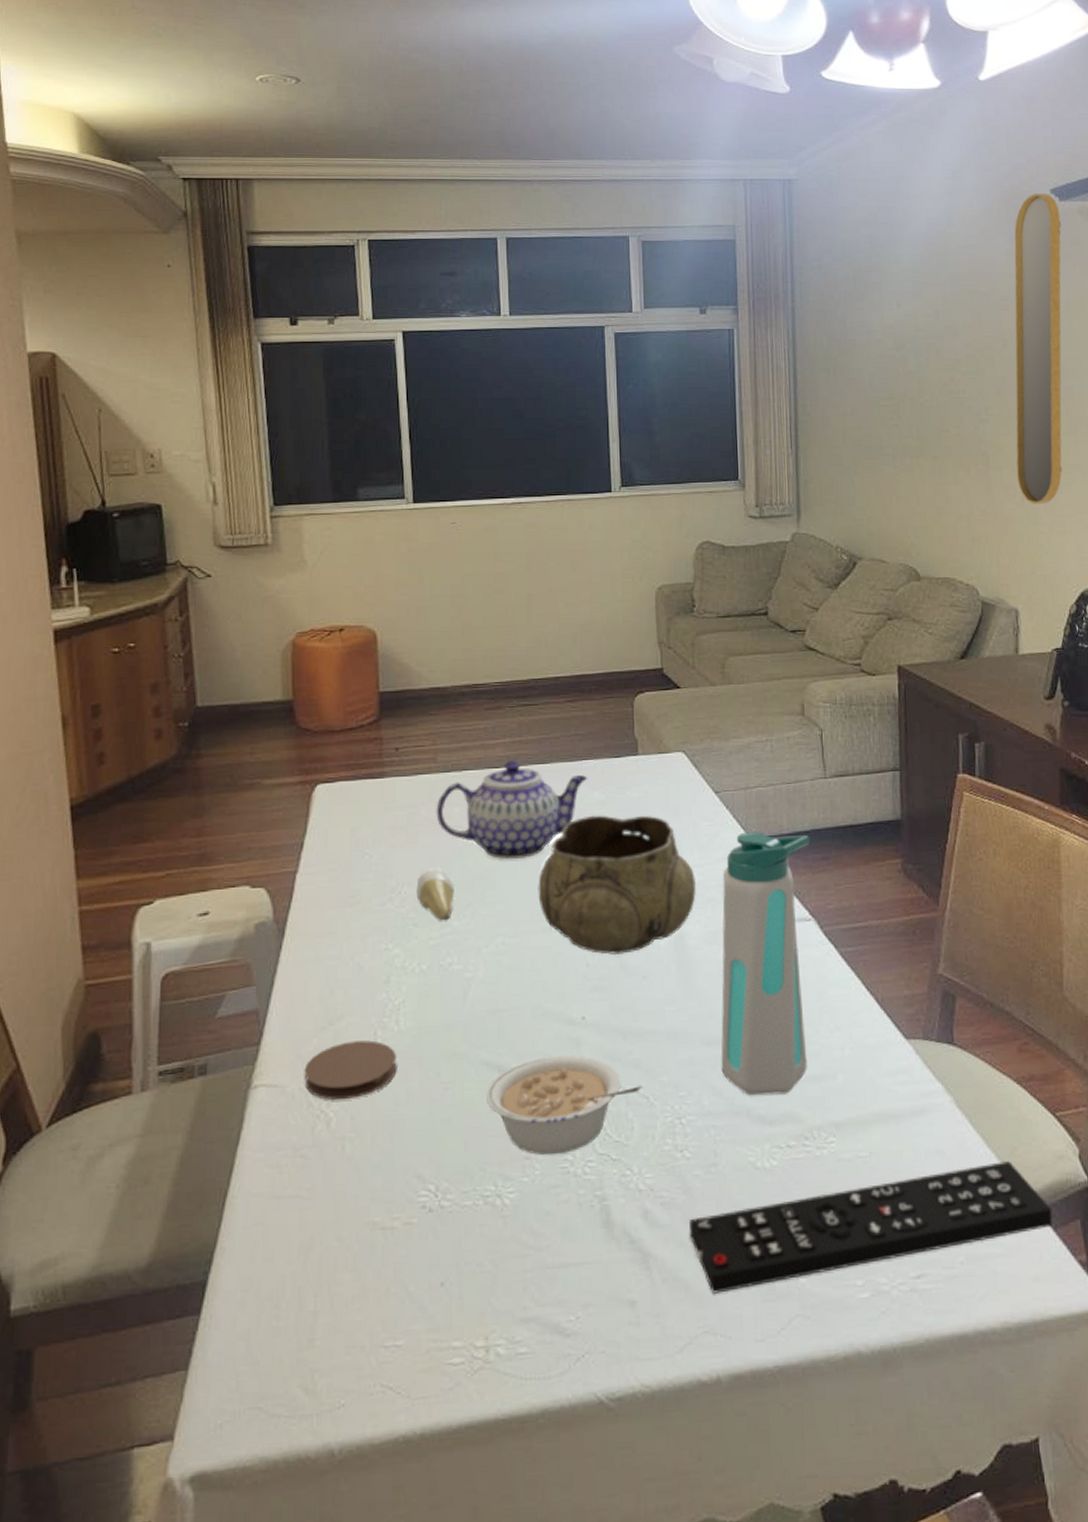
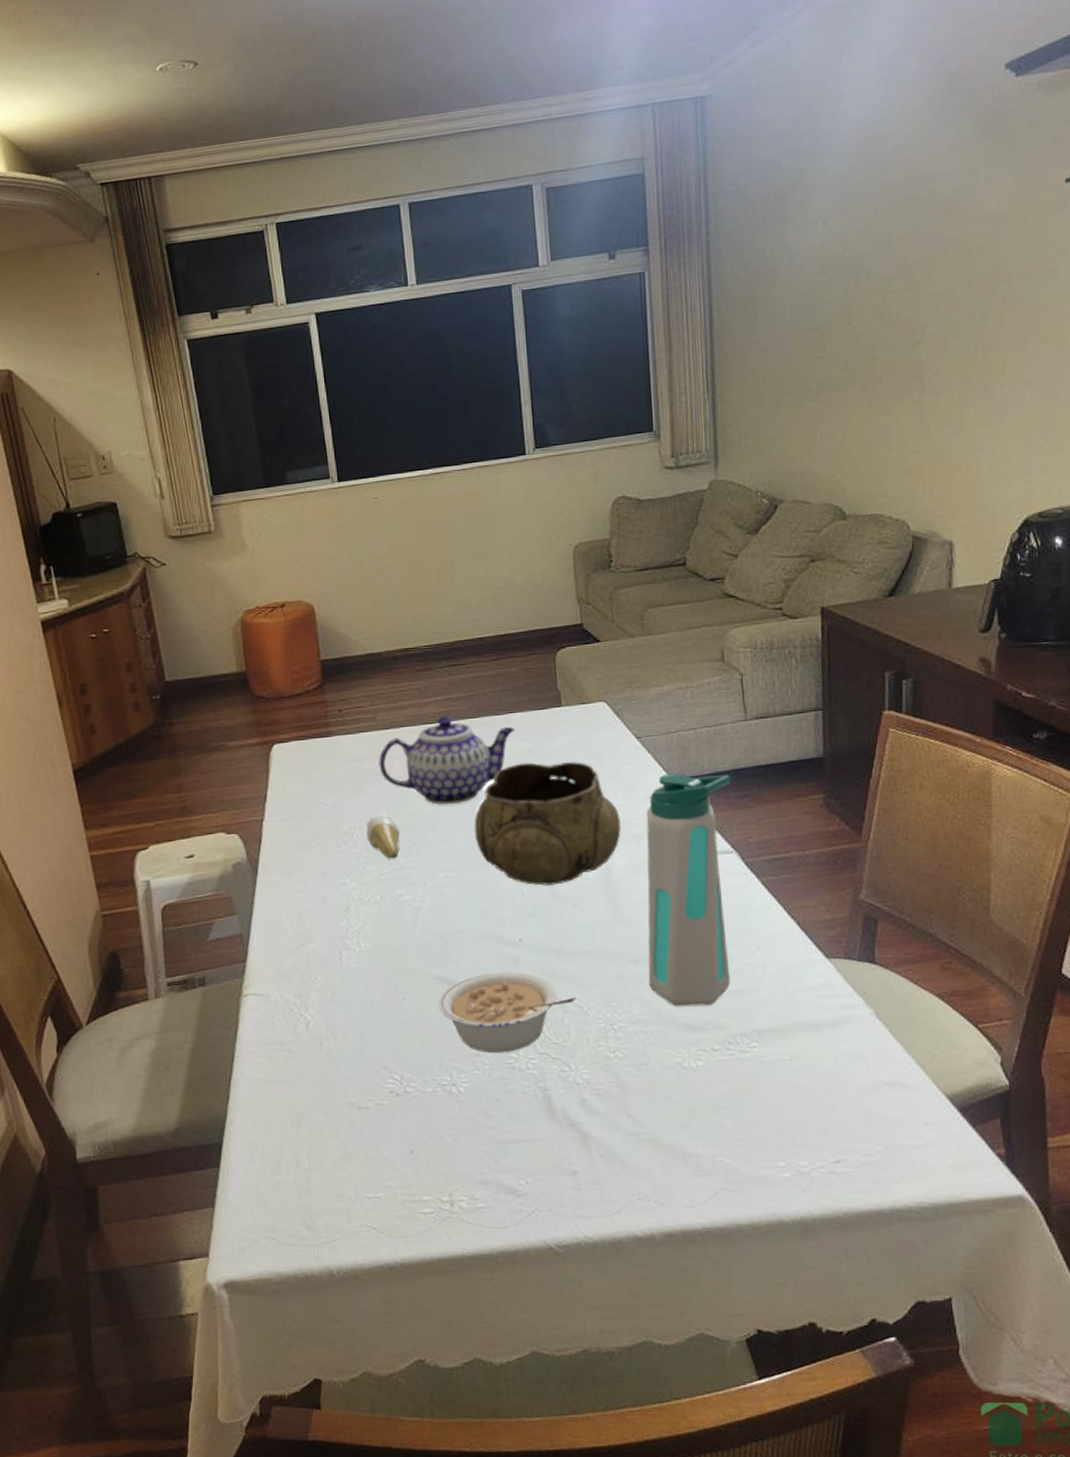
coaster: present [304,1040,397,1100] -> none [284,958,361,1007]
remote control: present [688,1161,1053,1294] -> none [622,1066,972,1168]
home mirror: present [1014,194,1062,504] -> none [955,70,1017,429]

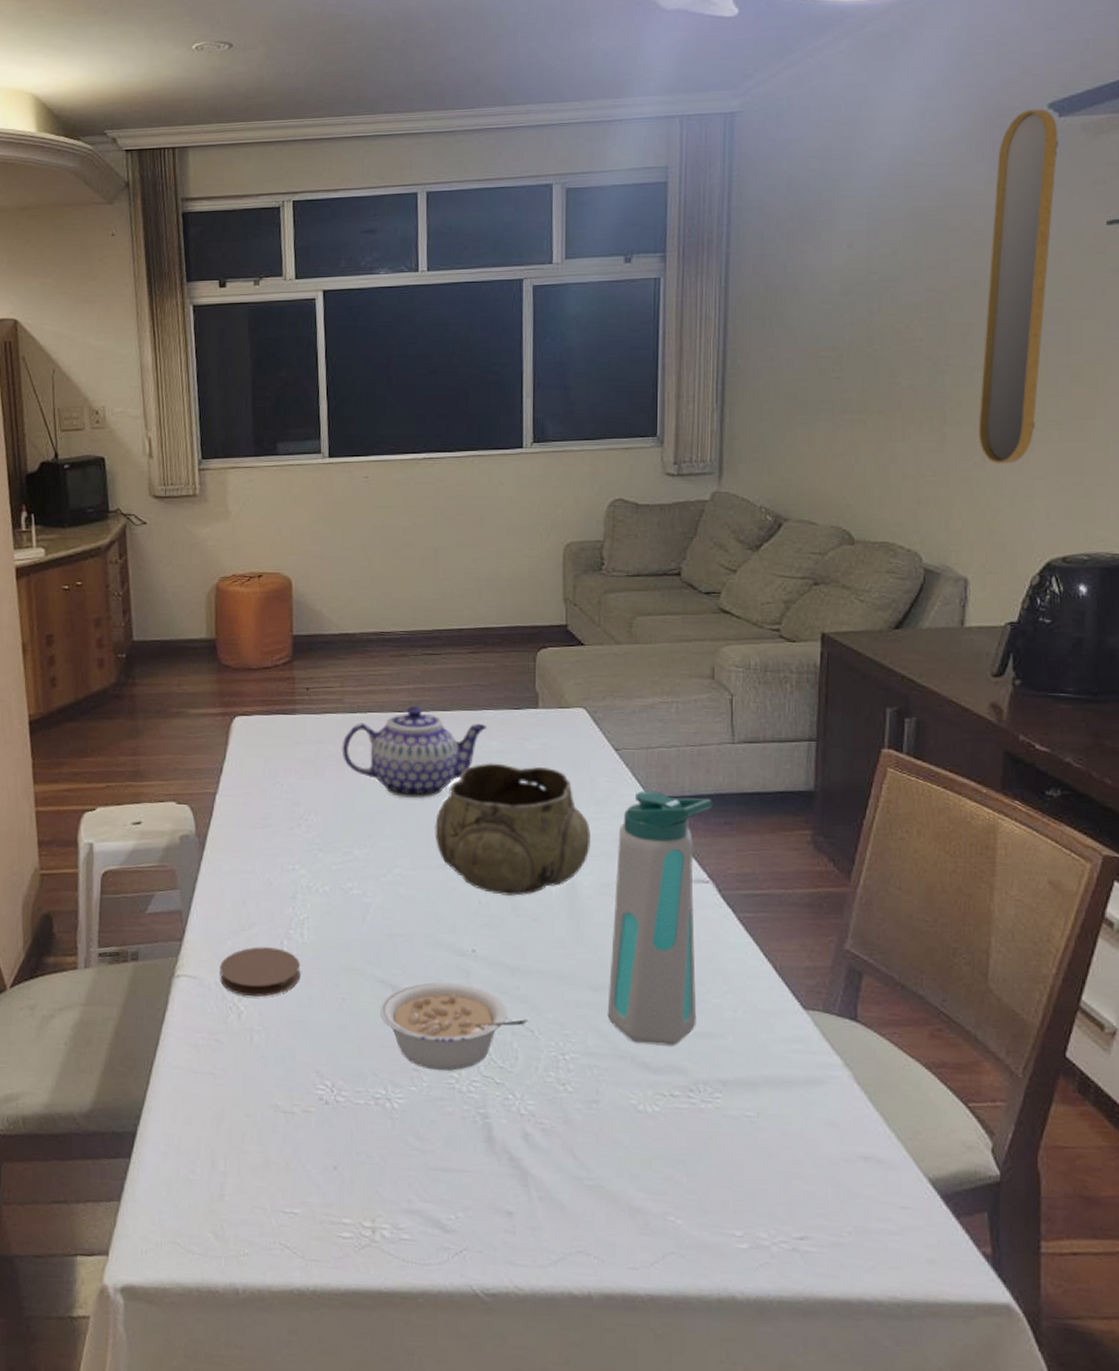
coaster: none [284,958,361,1007] -> present [219,947,301,997]
tooth: present [366,814,400,859] -> none [322,800,357,849]
home mirror: none [955,70,1017,429] -> present [978,109,1058,464]

